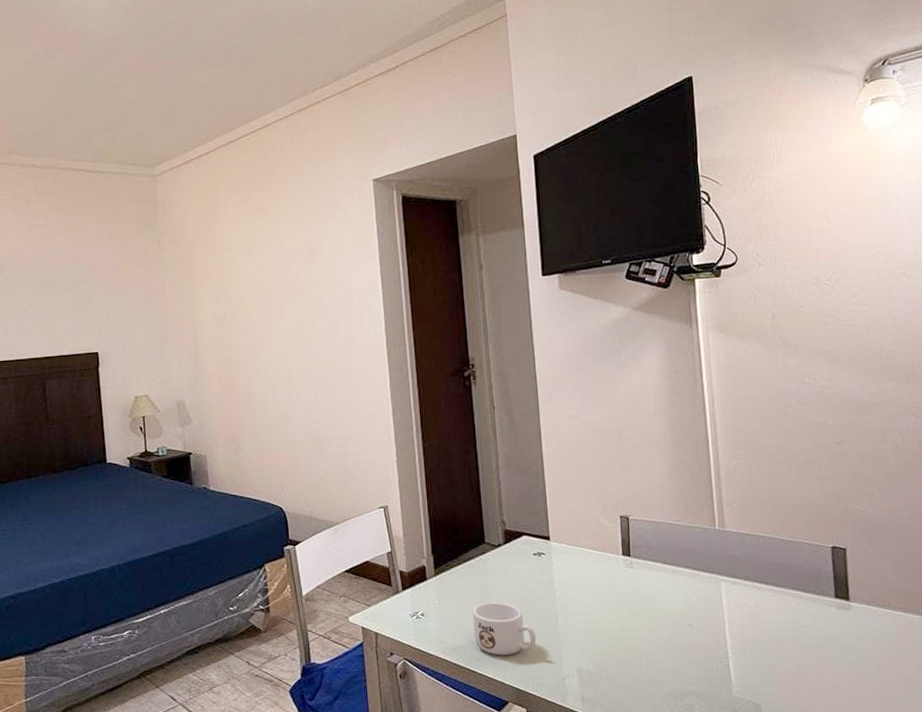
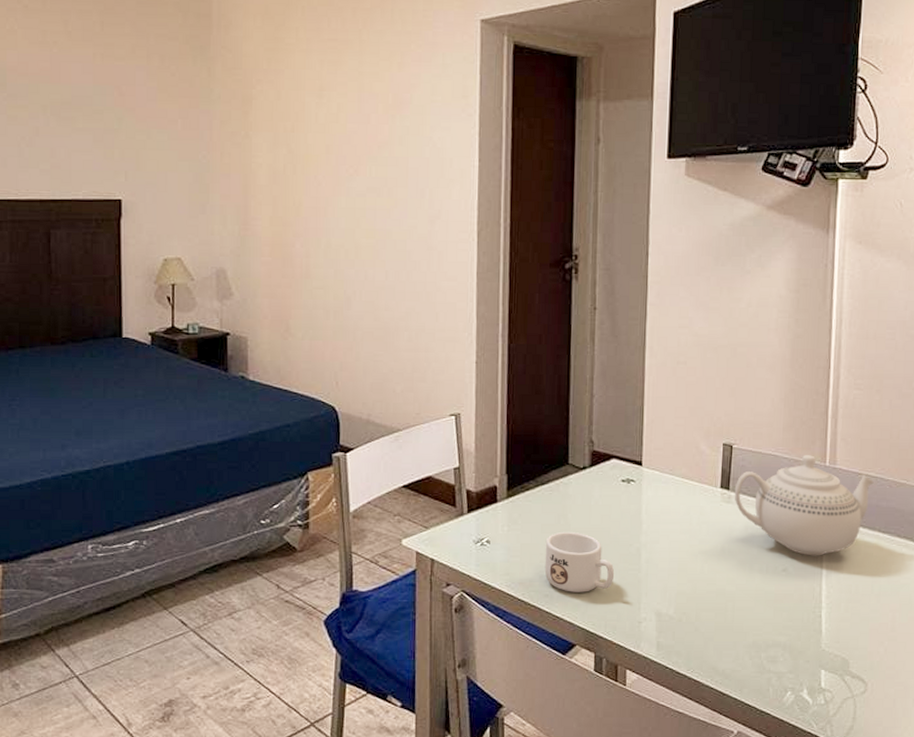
teapot: none [635,521,762,611] -> present [734,455,874,556]

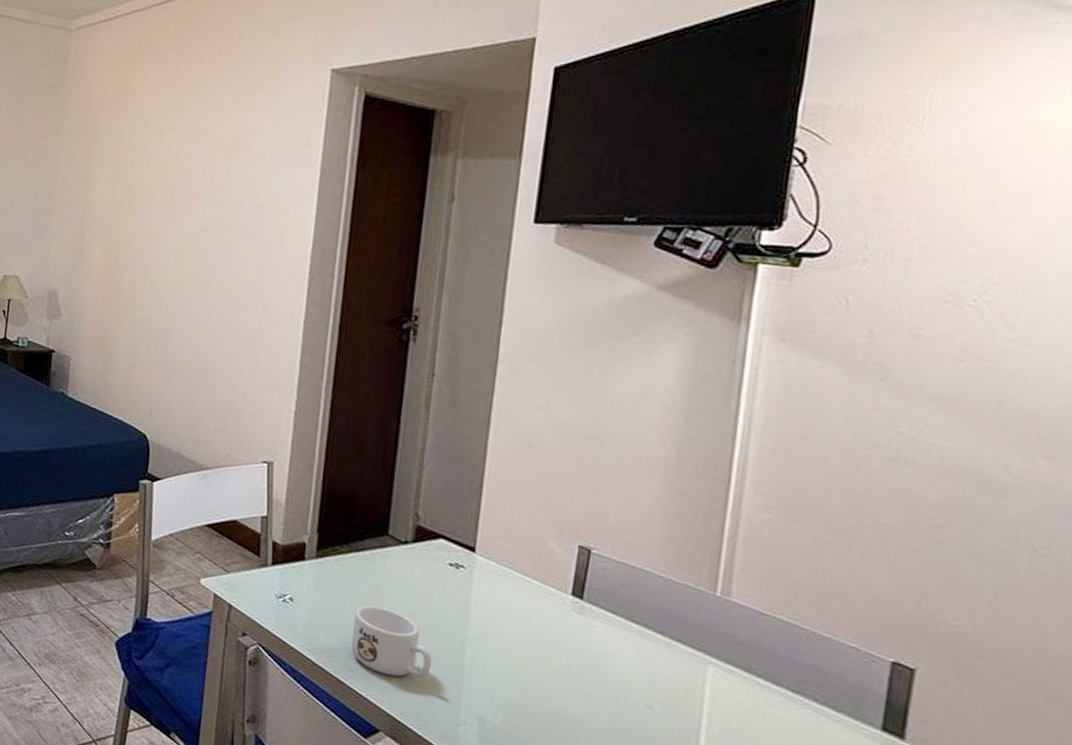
teapot: present [734,455,874,556] -> none [588,577,784,702]

